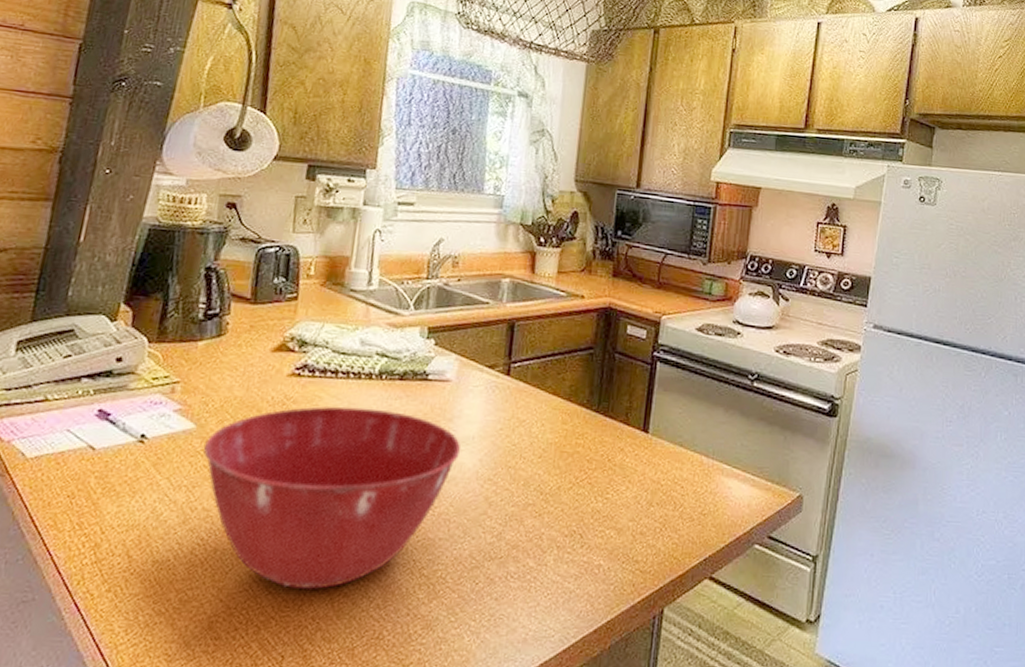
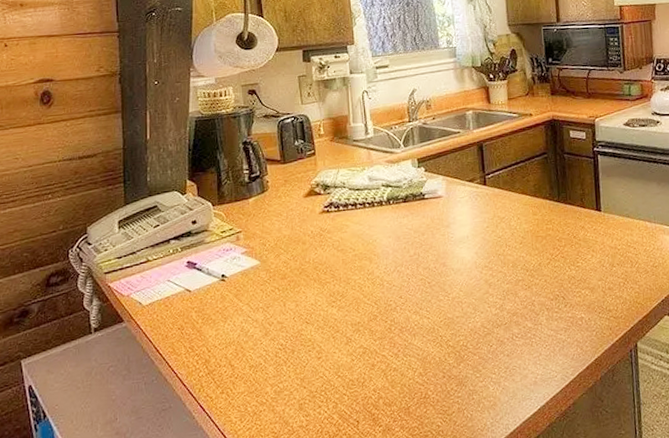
mixing bowl: present [203,406,461,590] -> none [268,227,460,371]

